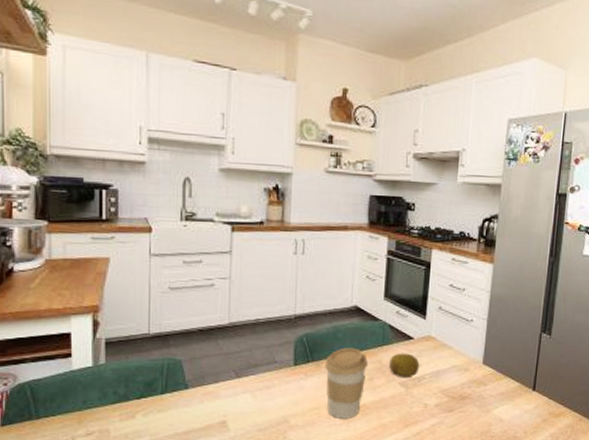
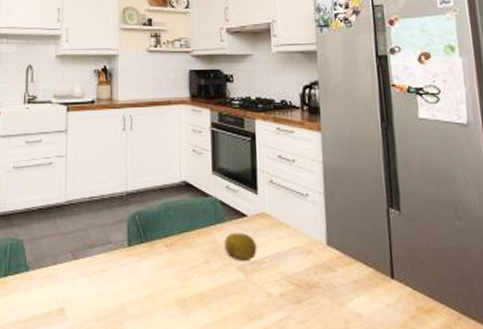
coffee cup: present [325,347,368,419] -> none [159,226,202,309]

